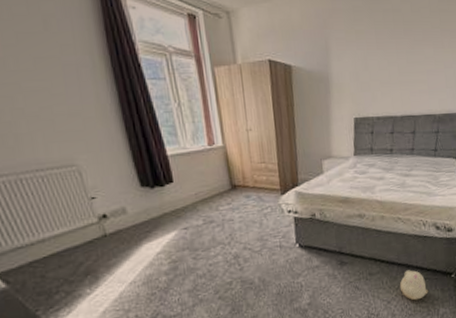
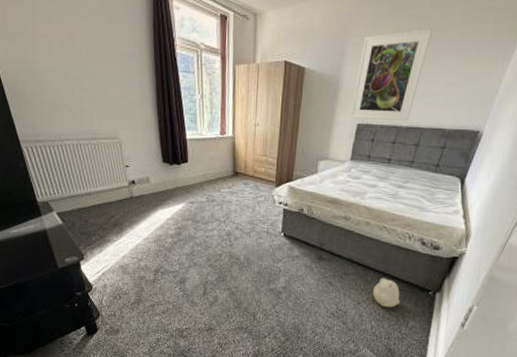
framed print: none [345,21,408,113] -> present [351,29,433,122]

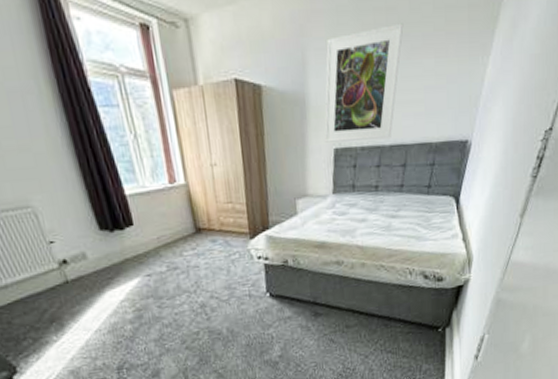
plush toy: present [372,278,401,308] -> none [379,322,411,356]

